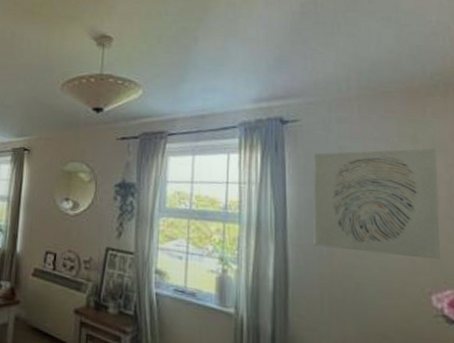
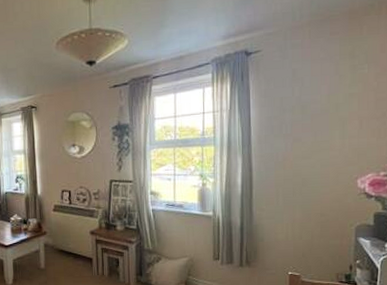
wall art: present [313,148,441,260] -> none [271,61,369,155]

